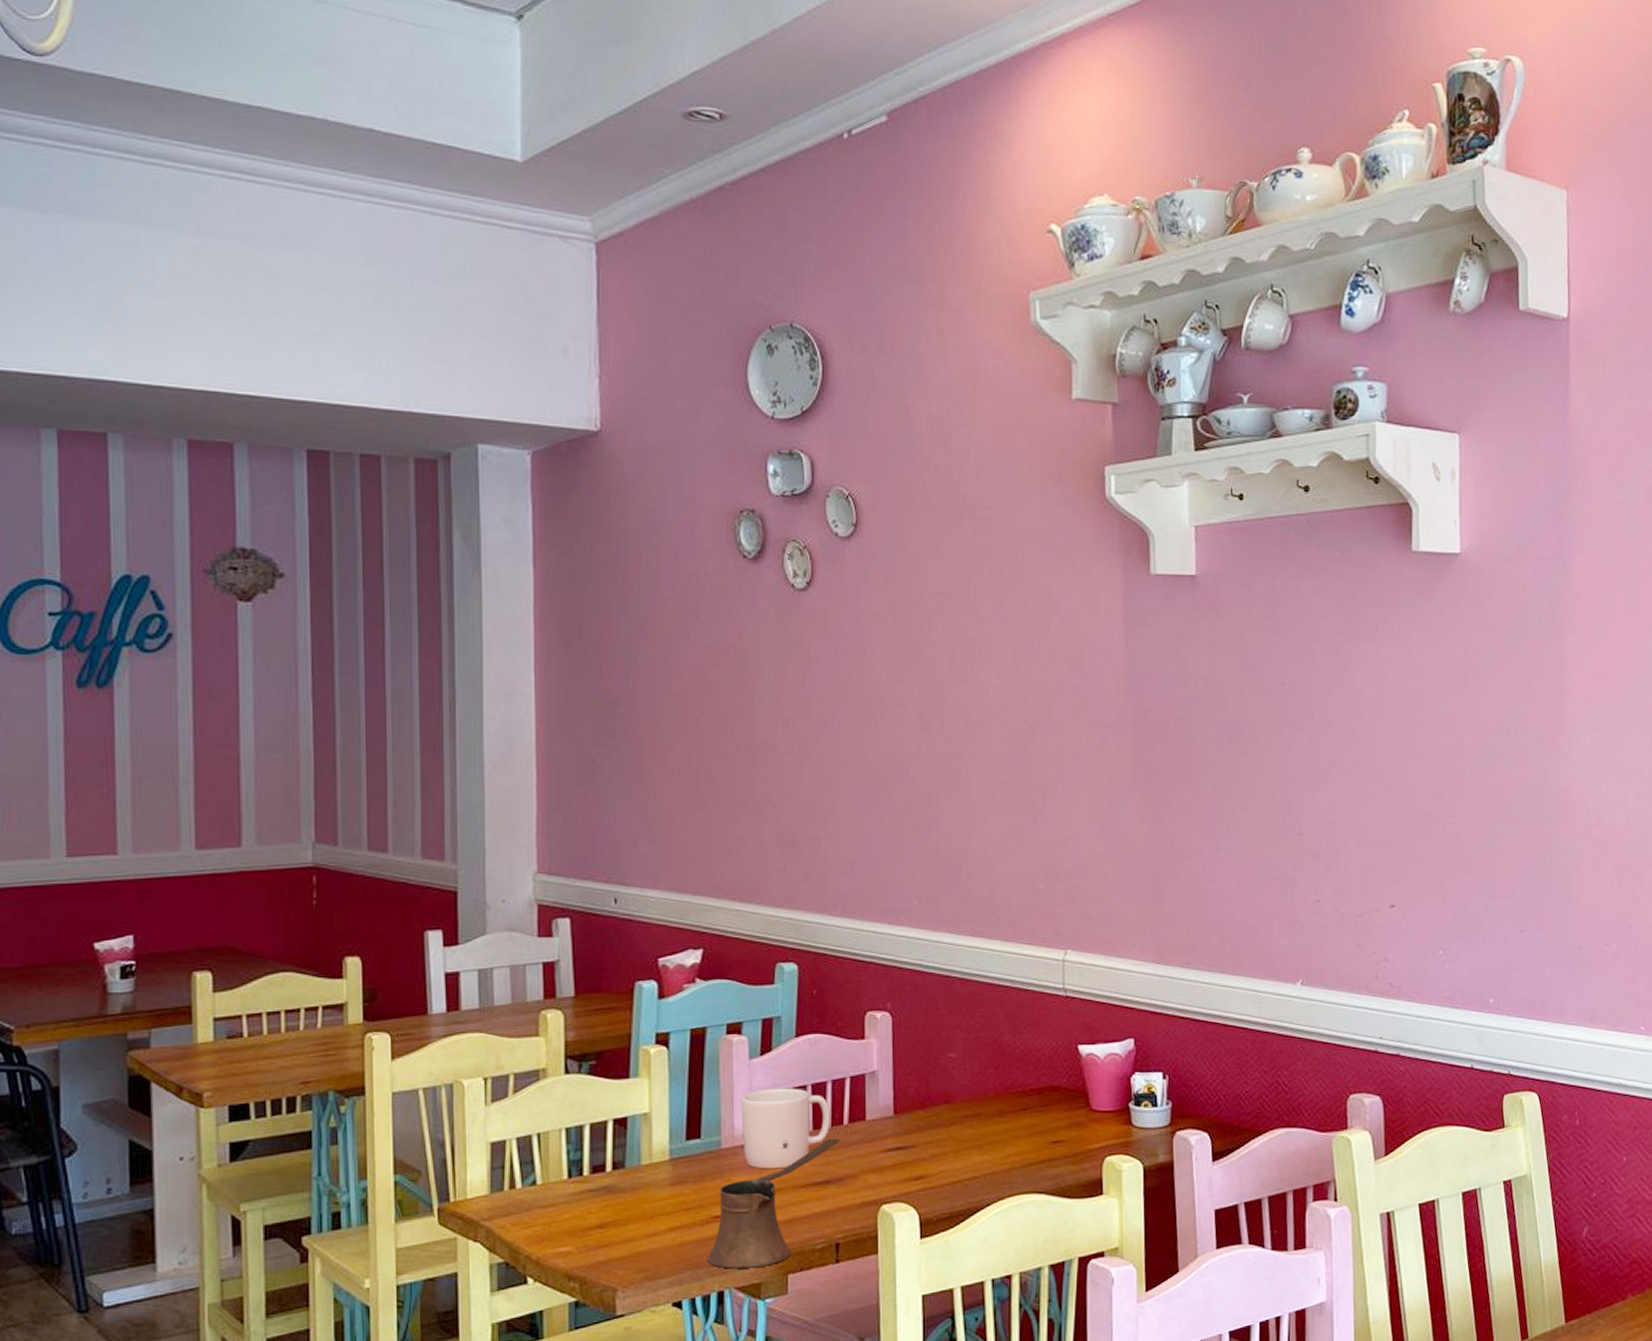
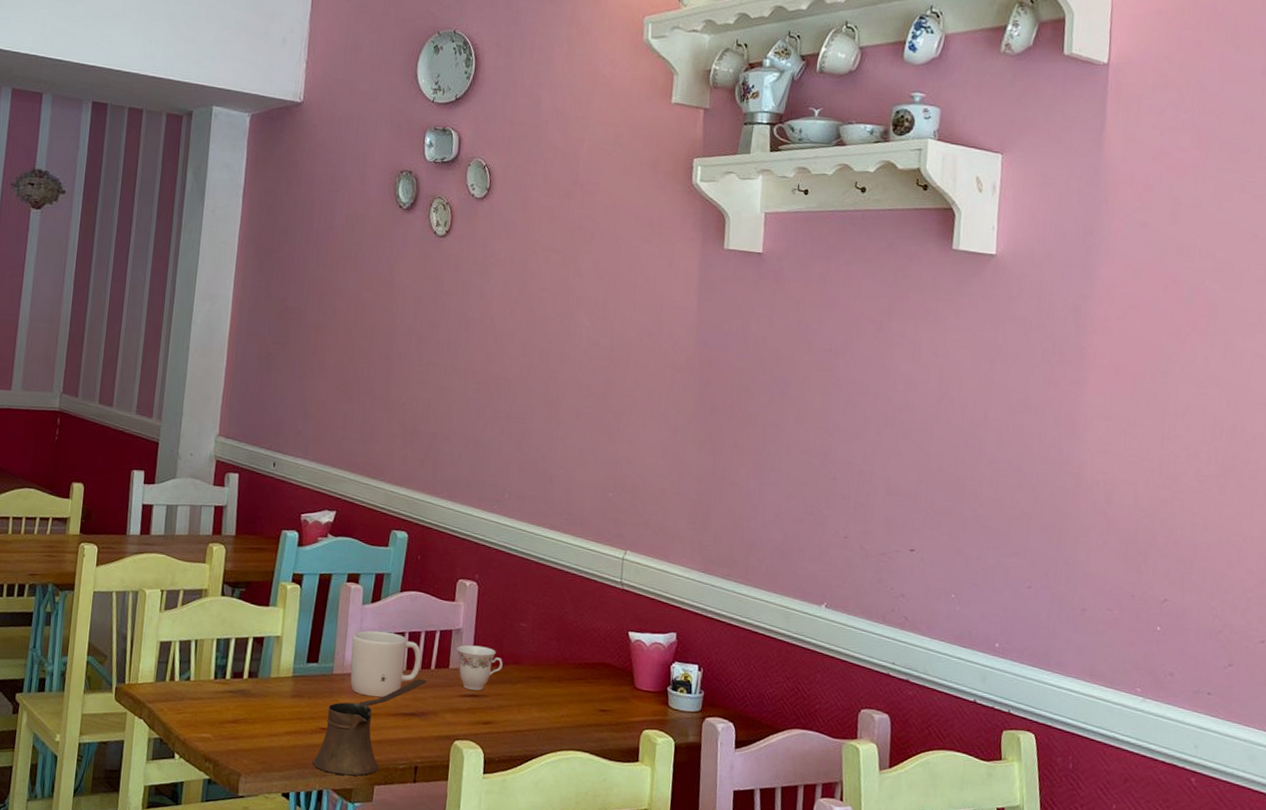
teacup: none [873,1088,931,1143] -> present [456,644,503,691]

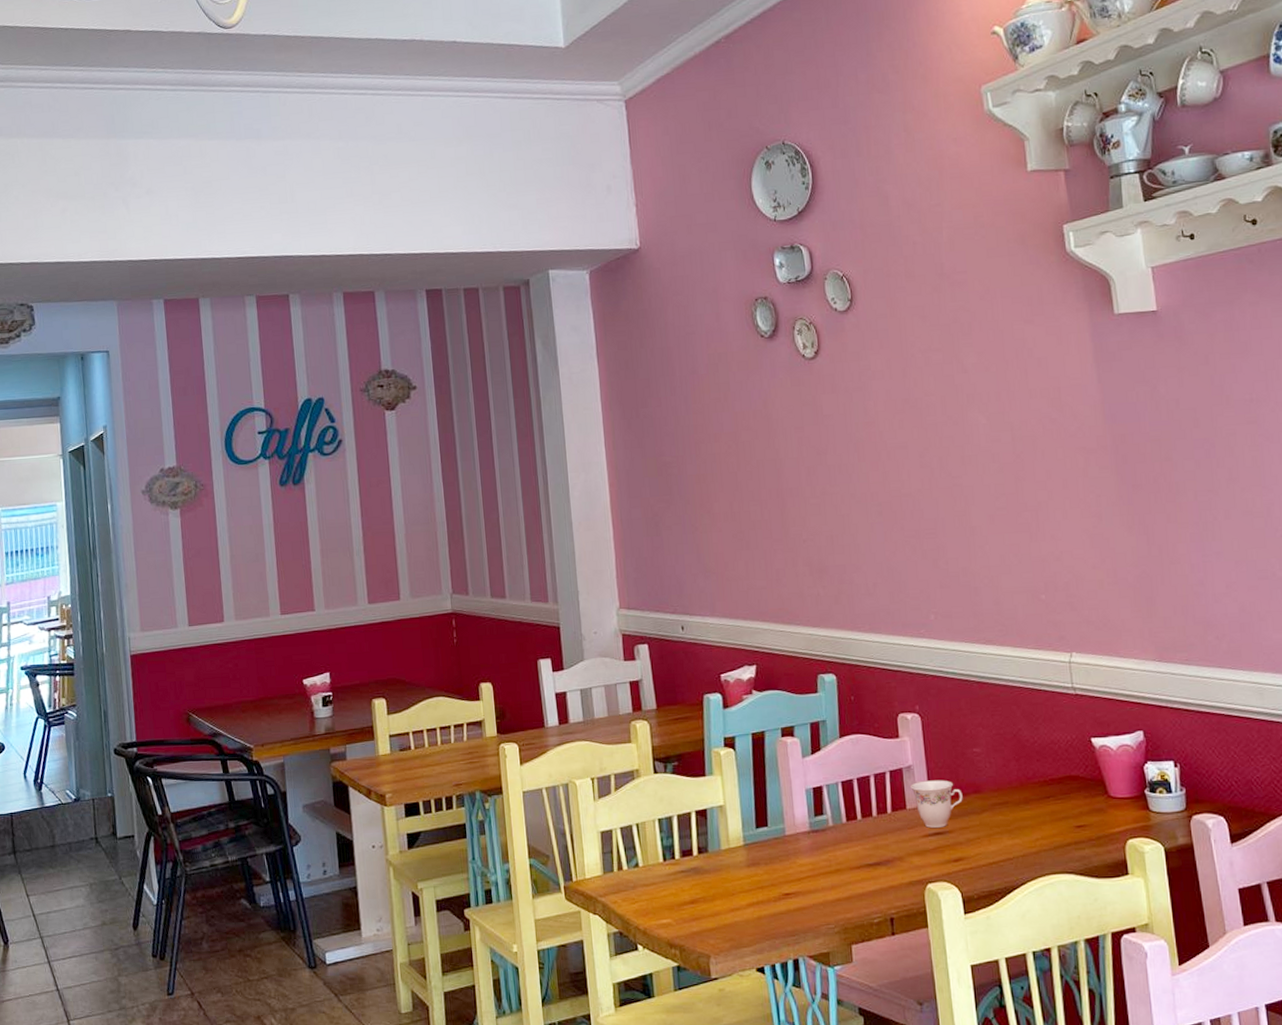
coffee pot: present [313,678,427,776] -> none [782,825,886,940]
mug: present [350,630,422,698] -> none [798,781,876,853]

